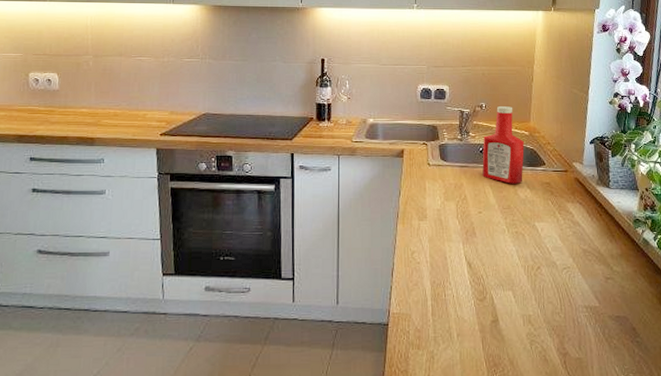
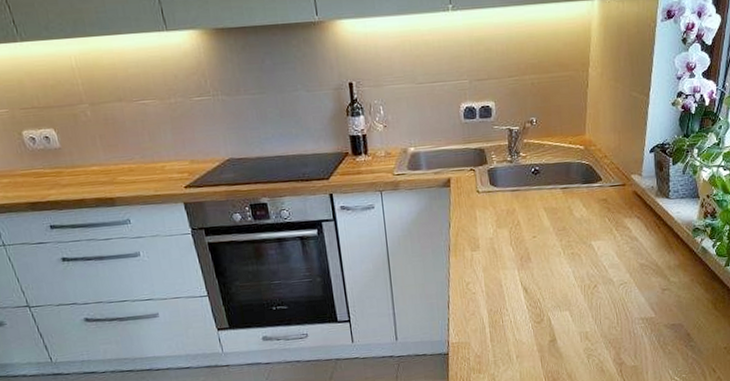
ketchup bottle: present [482,106,524,184] -> none [535,119,580,204]

